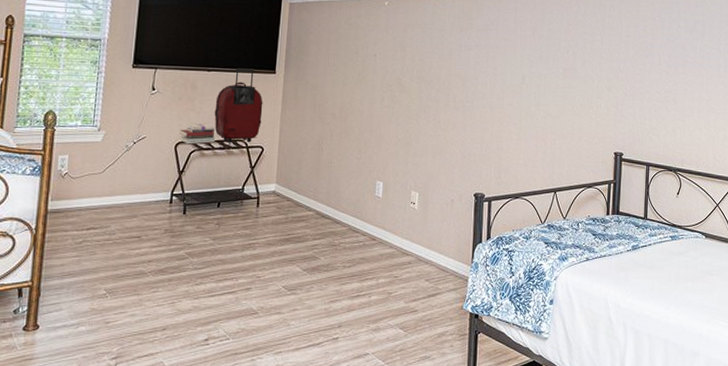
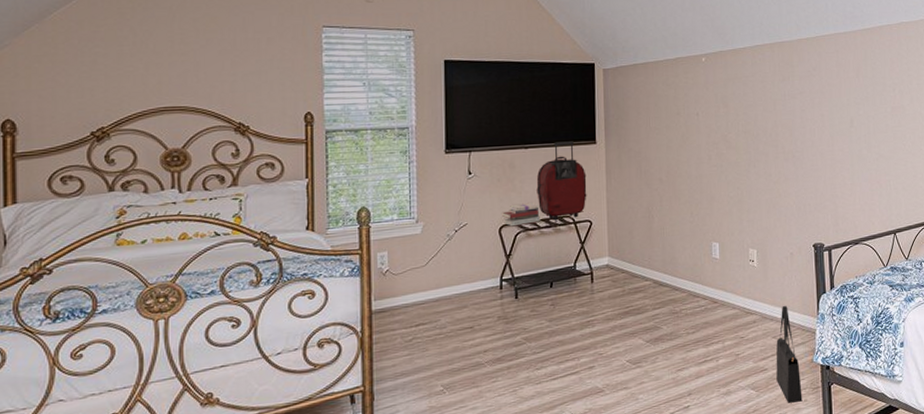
tote bag: none [425,251,449,347] -> present [776,306,803,403]

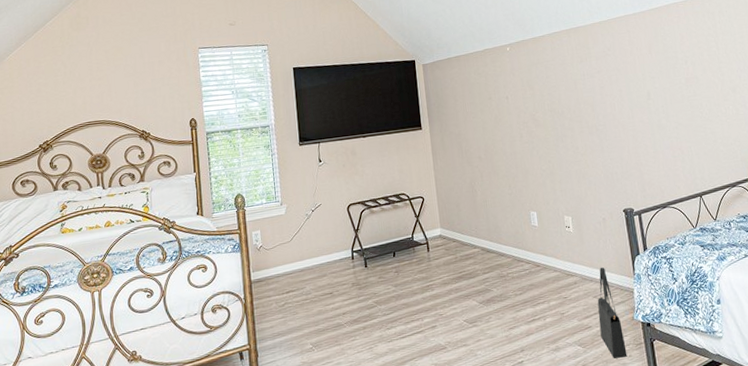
books: present [502,203,540,227] -> none [349,183,381,205]
suitcase: present [536,141,587,221] -> none [375,128,418,199]

